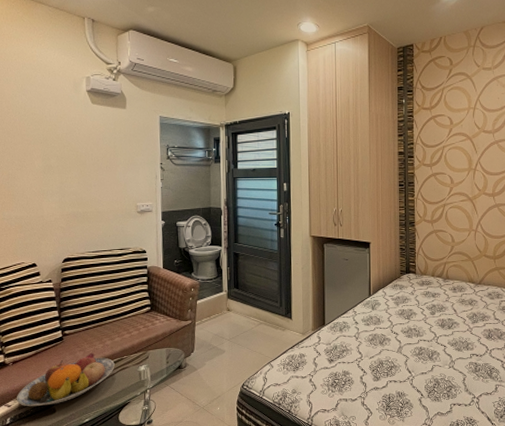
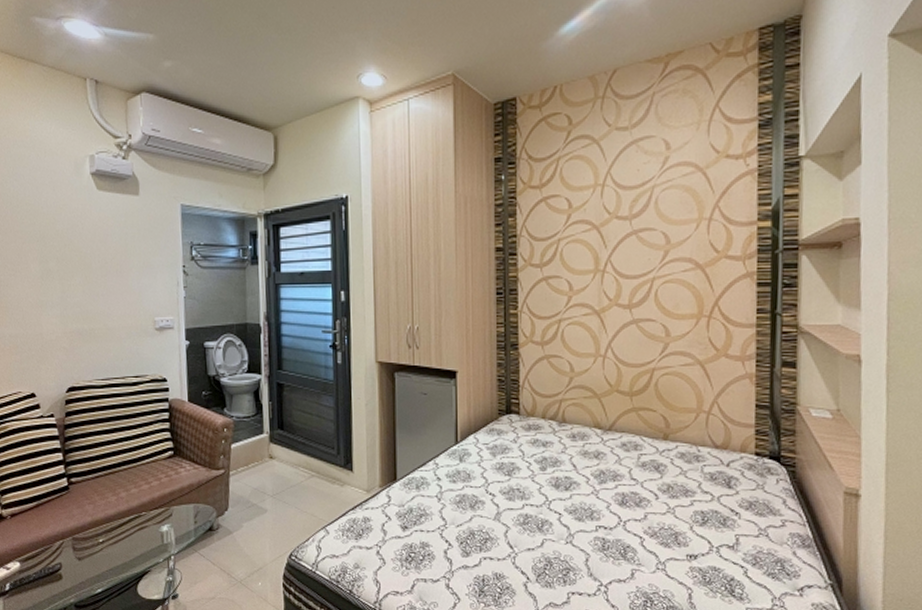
fruit bowl: present [17,352,115,407] -> none [16,506,132,571]

